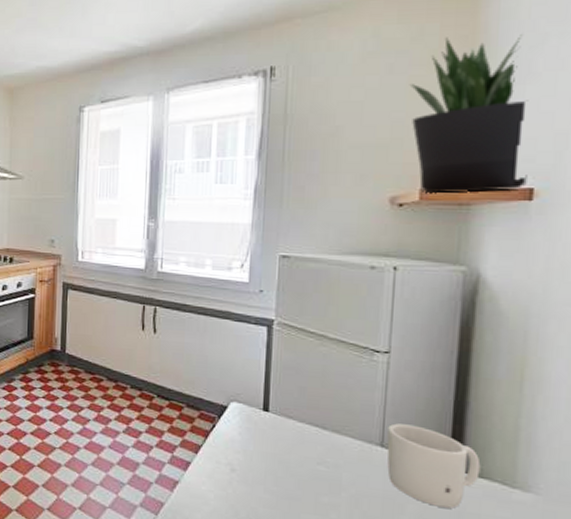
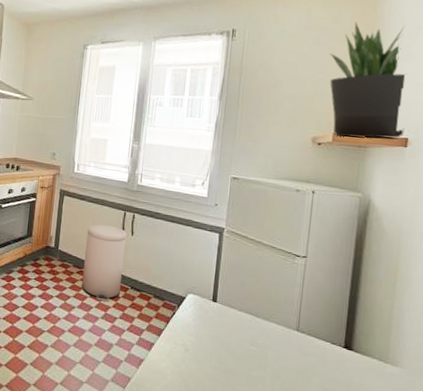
pedal bin: none [96,321,148,413] -> present [81,224,127,302]
mug: present [386,423,481,509] -> none [300,313,366,380]

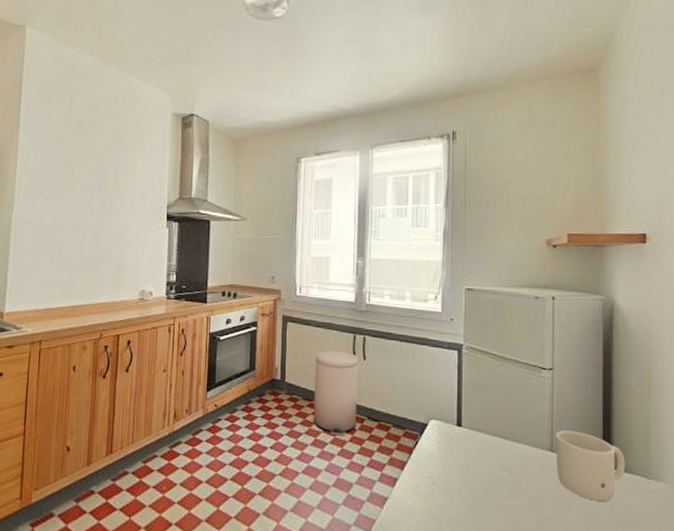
mug: none [300,313,366,380] -> present [555,430,625,501]
planter: present [329,21,407,139] -> none [555,115,641,237]

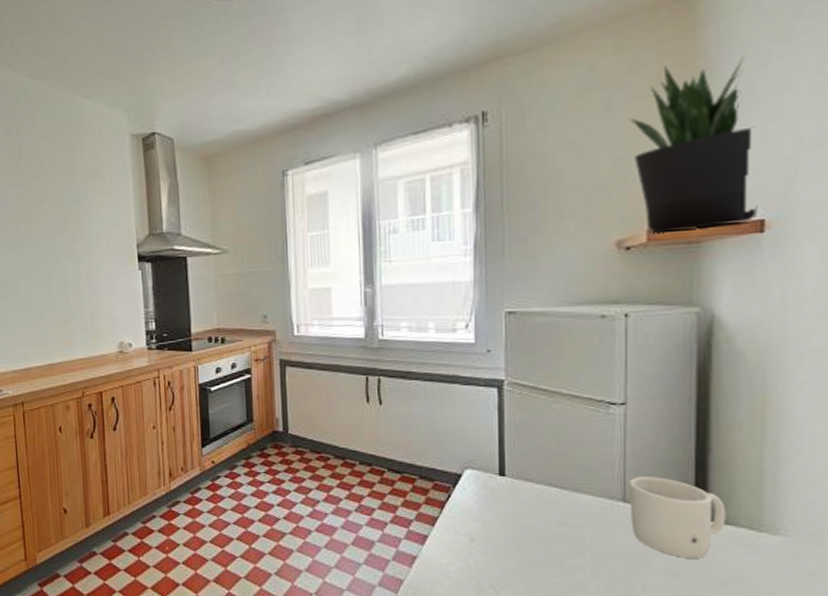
pedal bin: present [313,349,359,436] -> none [321,395,375,490]
planter: none [555,115,641,237] -> present [629,57,757,233]

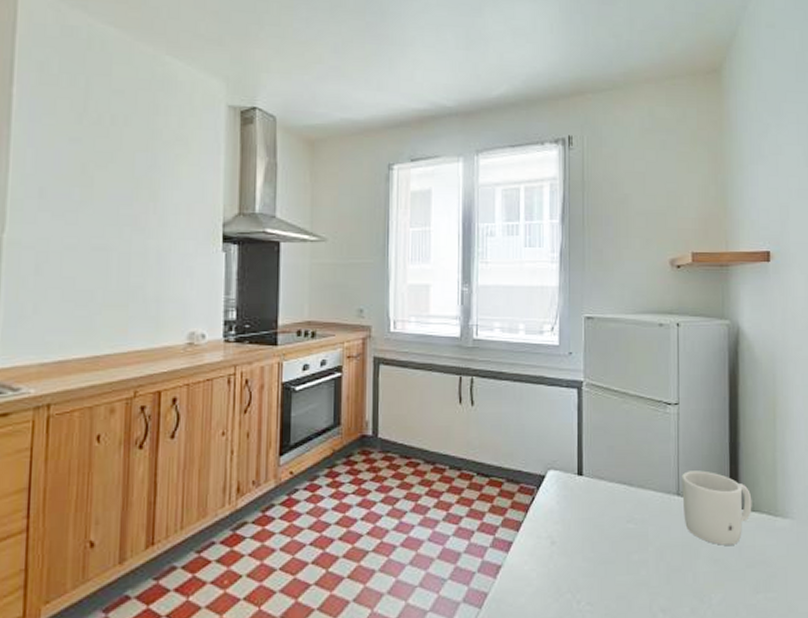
planter: present [629,57,757,233] -> none [678,121,765,255]

